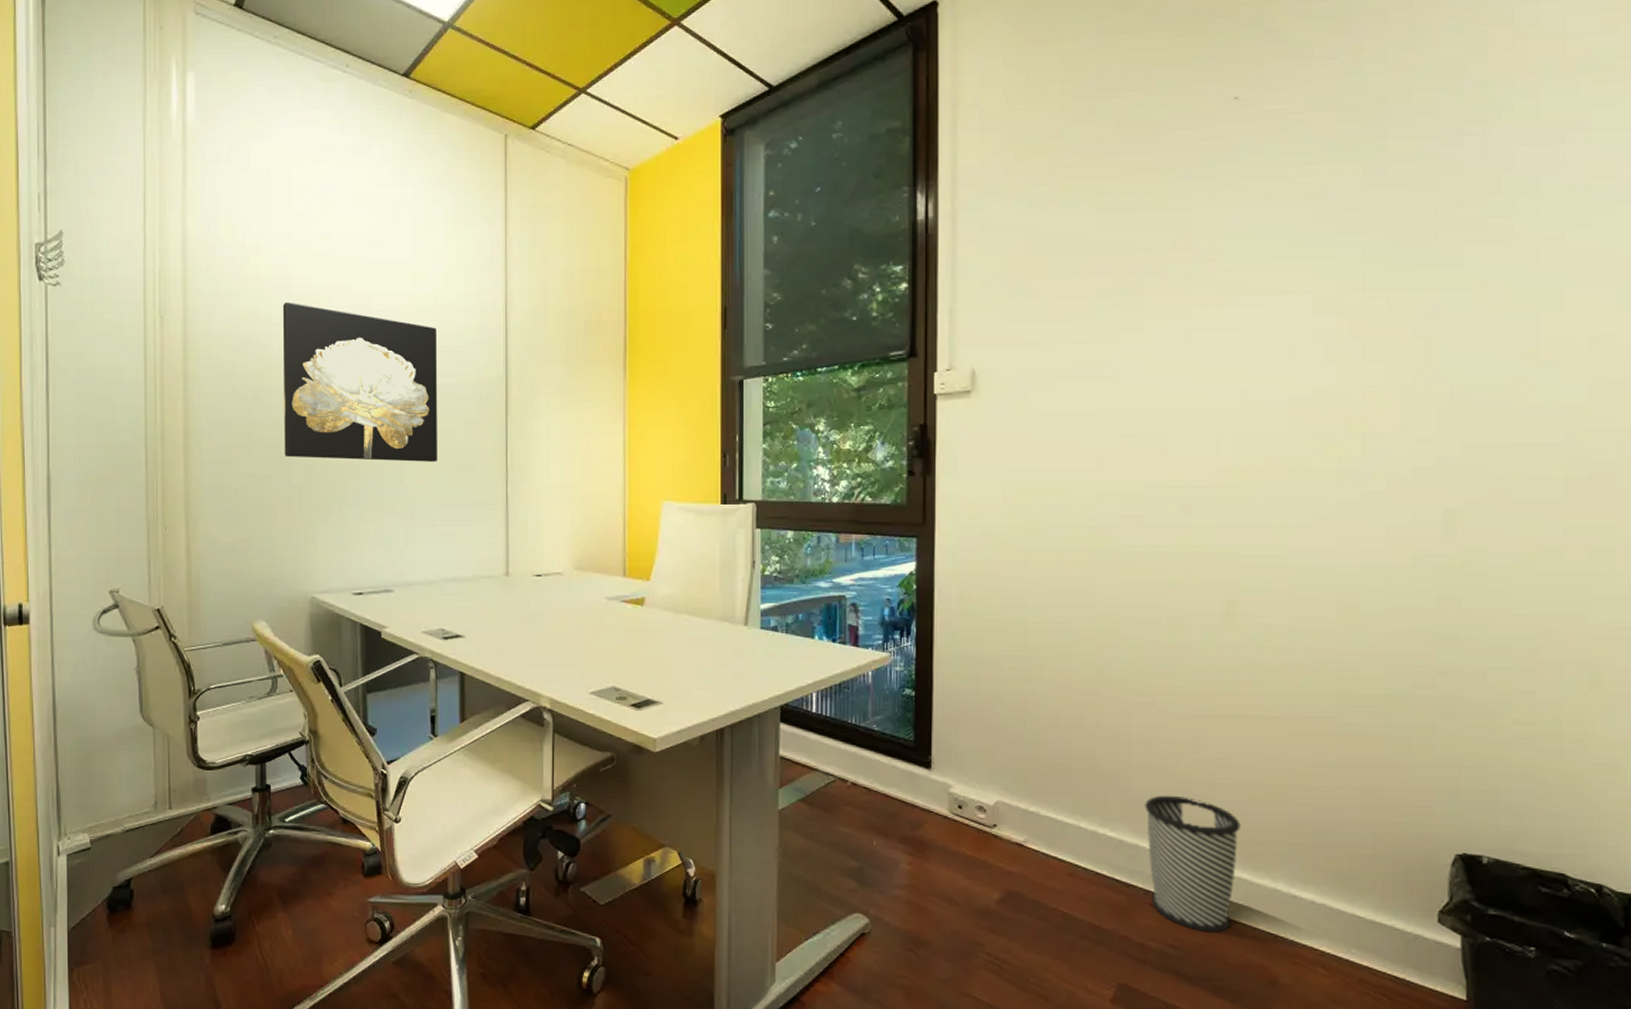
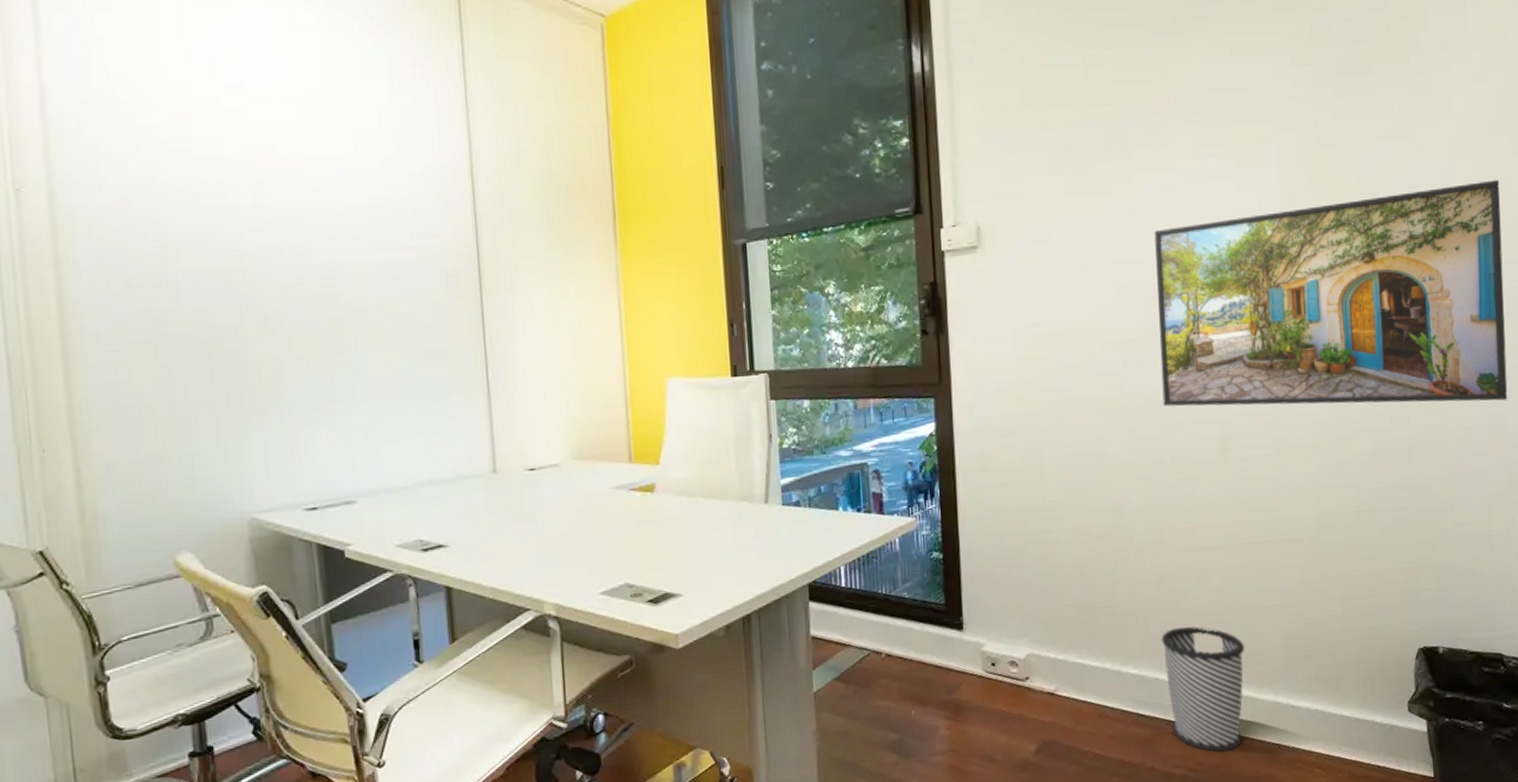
wall art: present [282,301,438,463] -> none [185,168,401,355]
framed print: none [1163,338,1598,588] -> present [1154,180,1508,407]

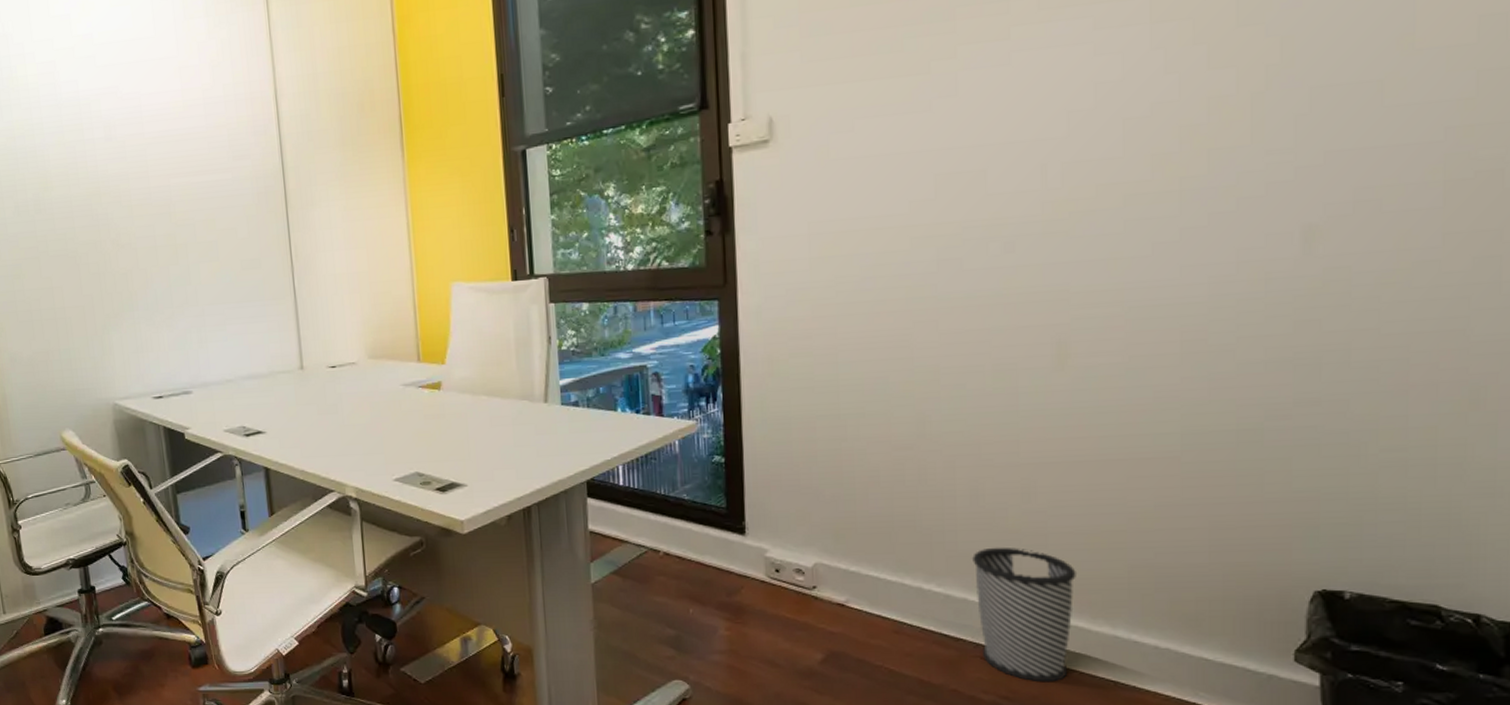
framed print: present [1154,180,1508,407] -> none [982,17,1487,308]

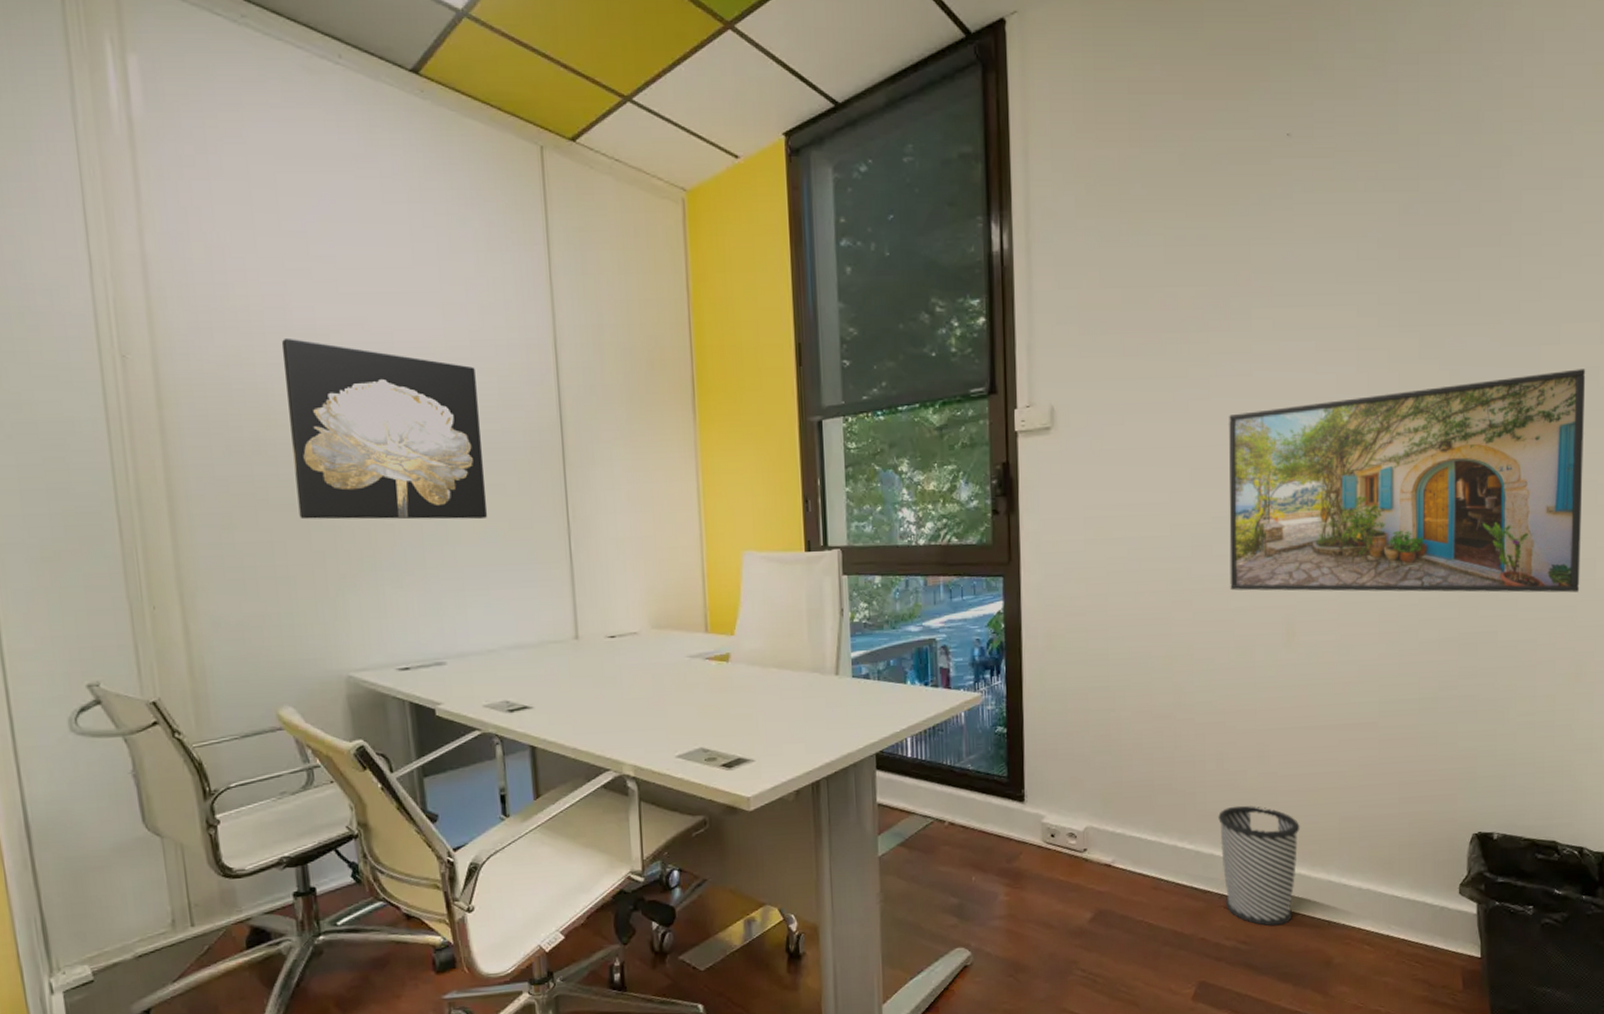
wall art: none [53,109,223,268] -> present [281,337,488,520]
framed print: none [982,17,1487,308] -> present [1229,369,1586,593]

